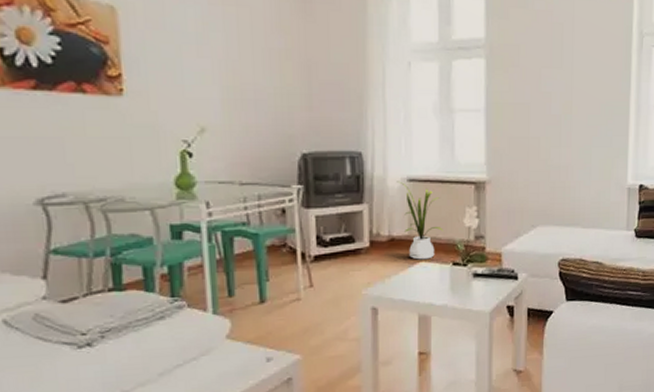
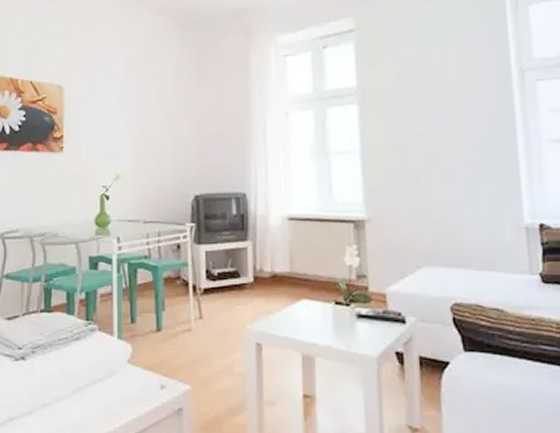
house plant: present [396,181,443,260] -> none [278,219,324,297]

